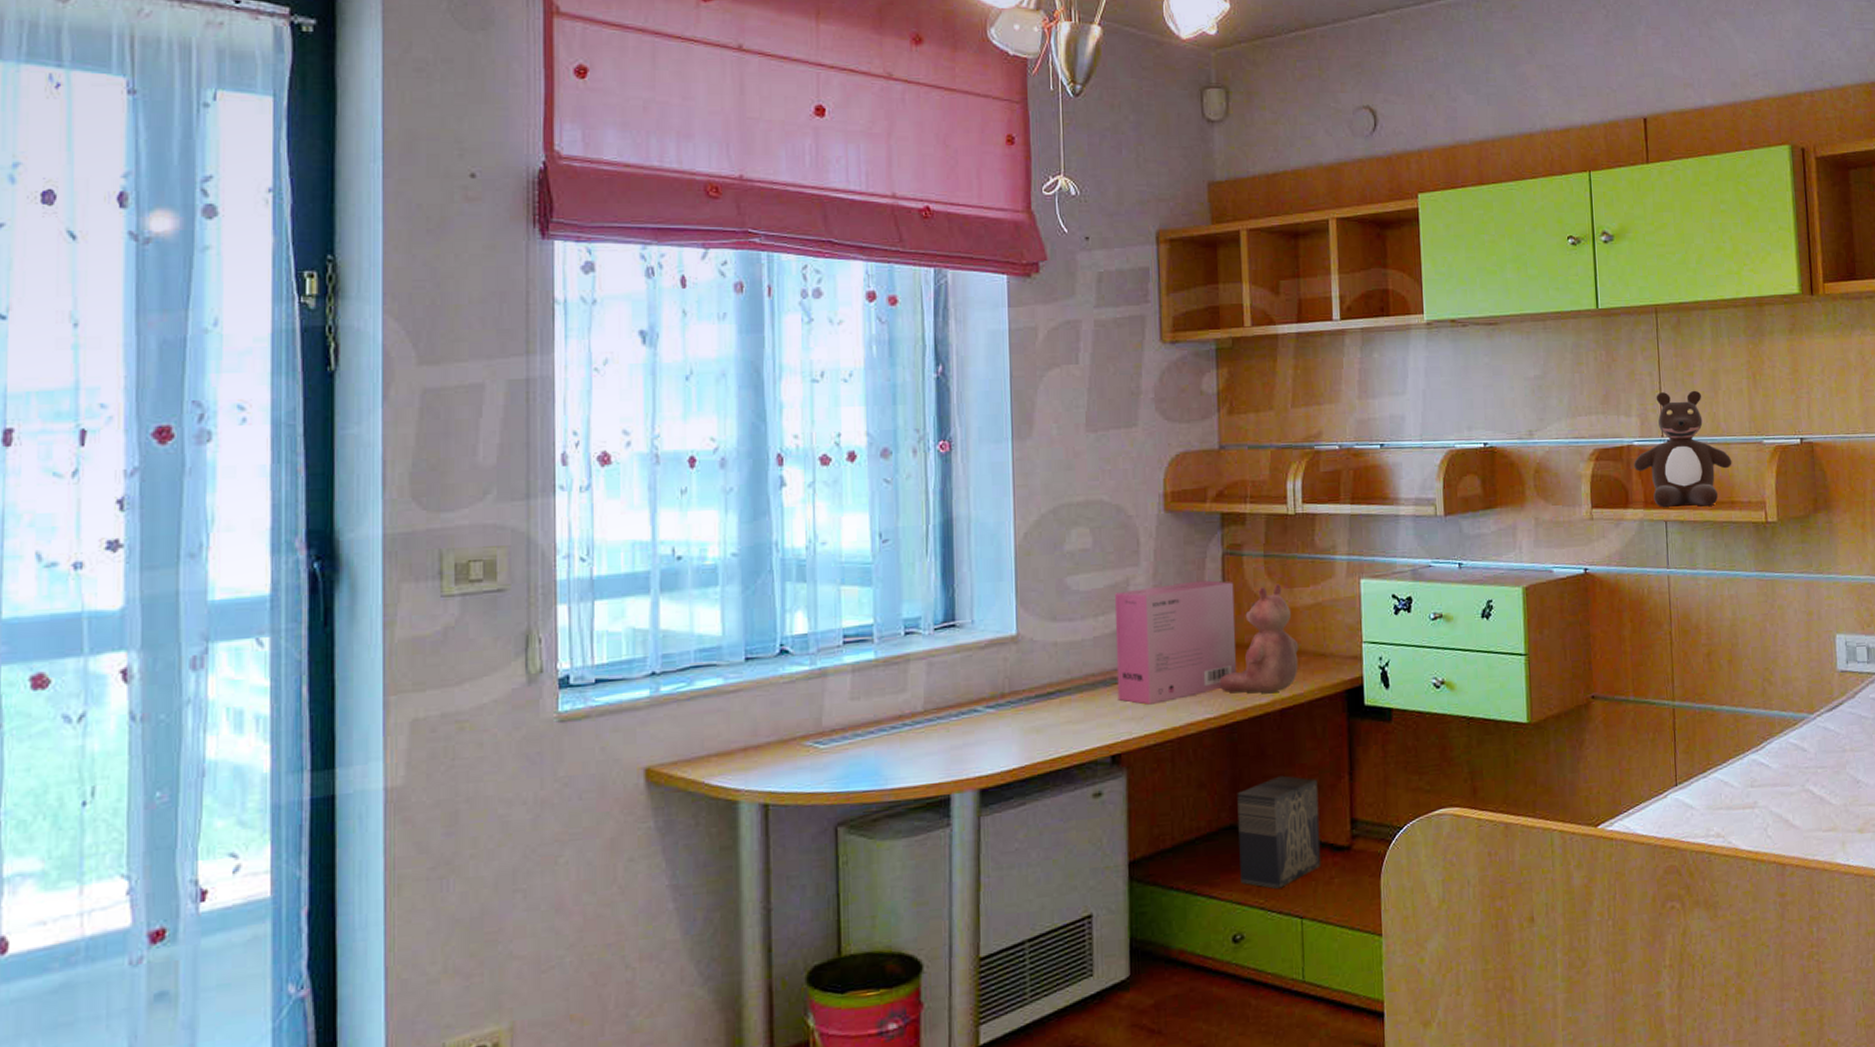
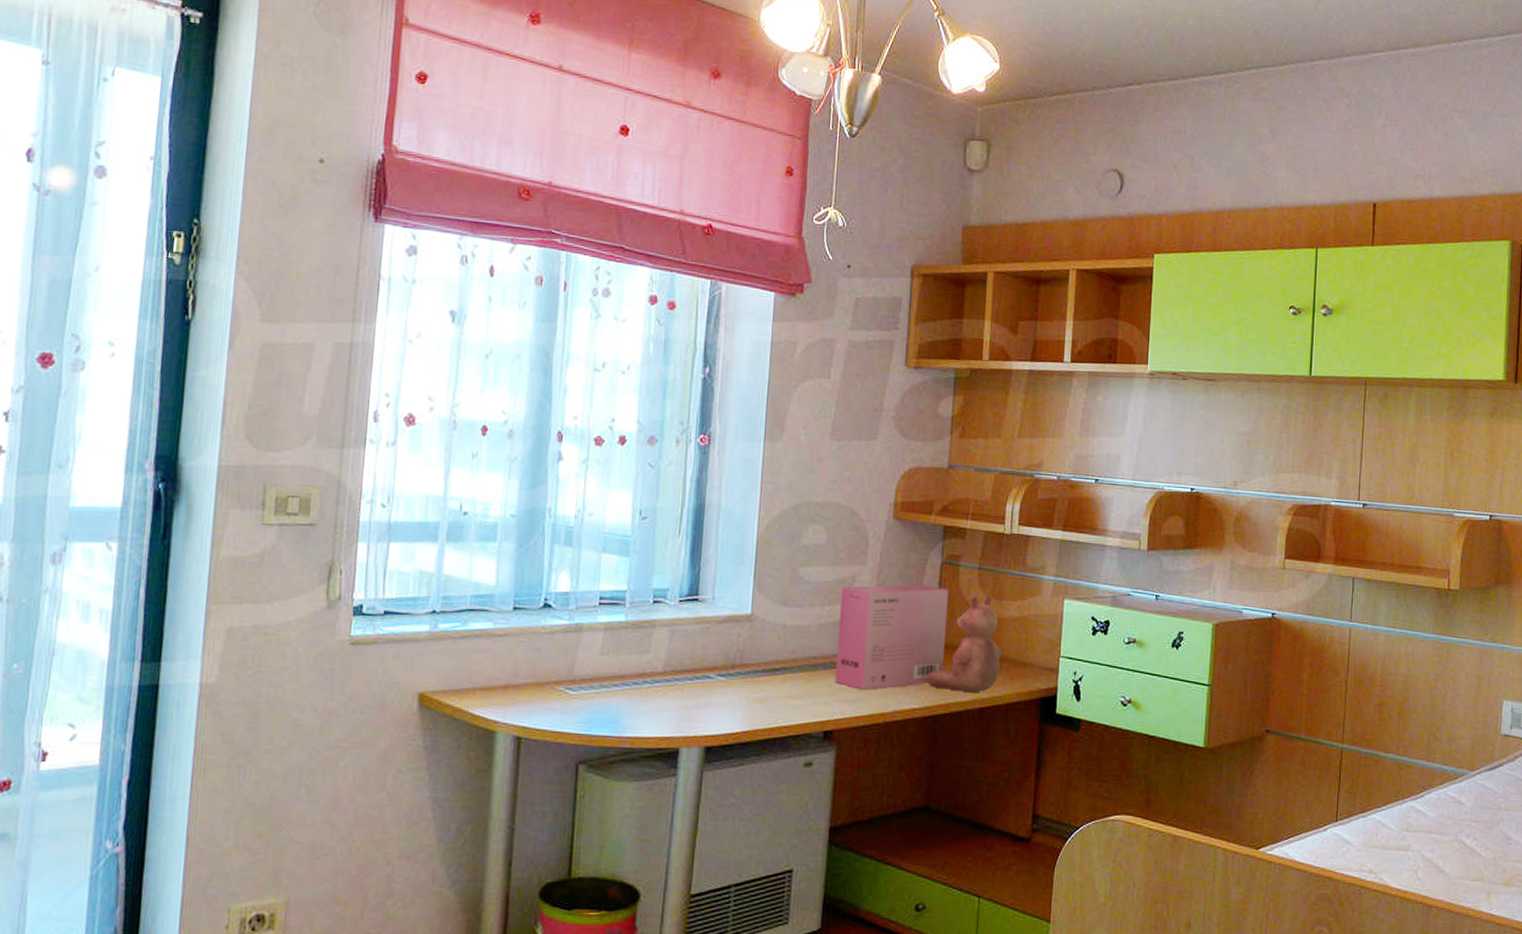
decorative box: present [1237,775,1321,890] -> none [928,767,1006,869]
stuffed animal: present [1633,390,1732,507] -> none [1328,459,1422,569]

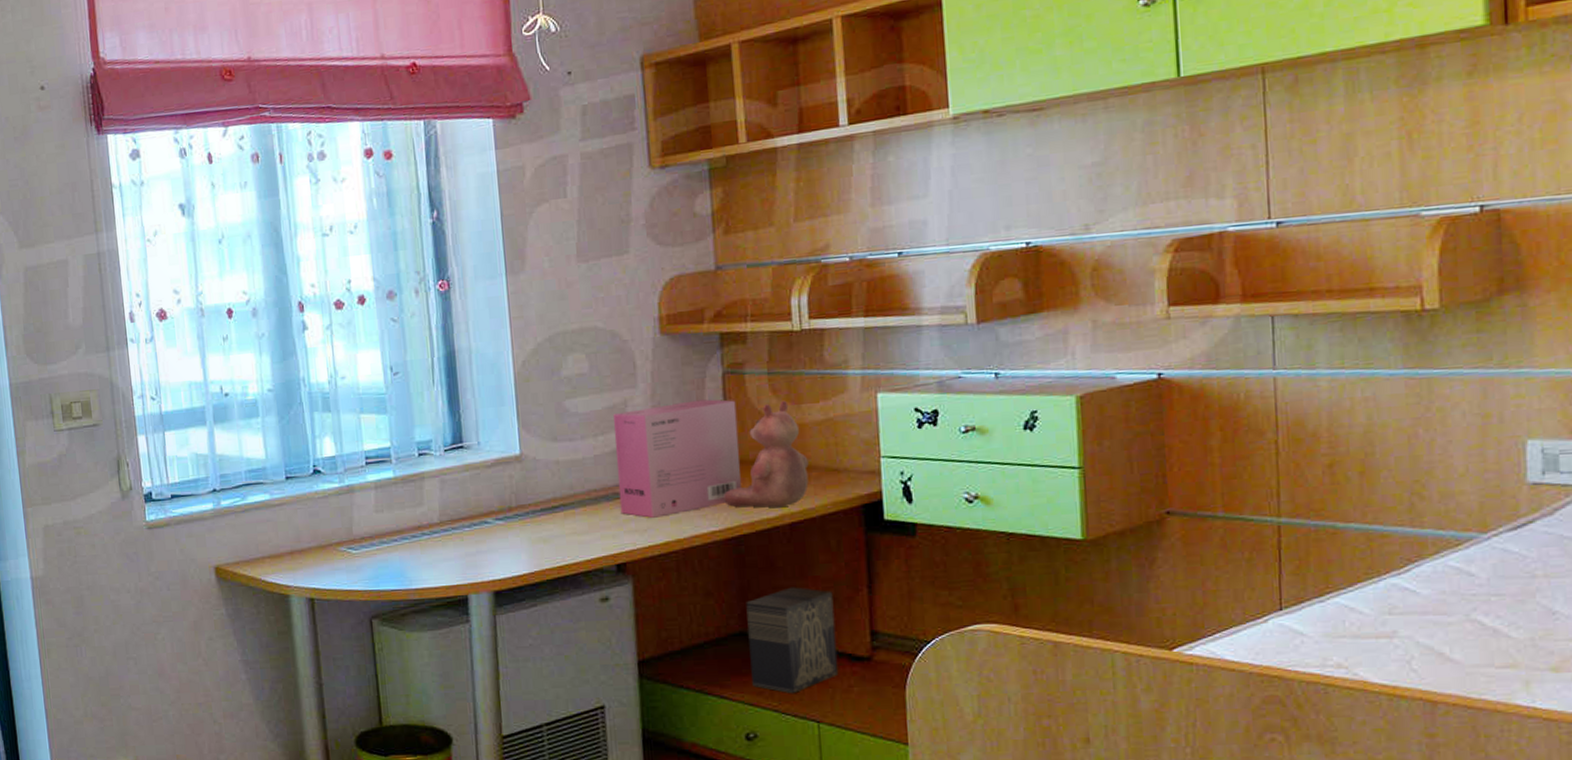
decorative box: none [928,767,1006,869] -> present [746,587,839,694]

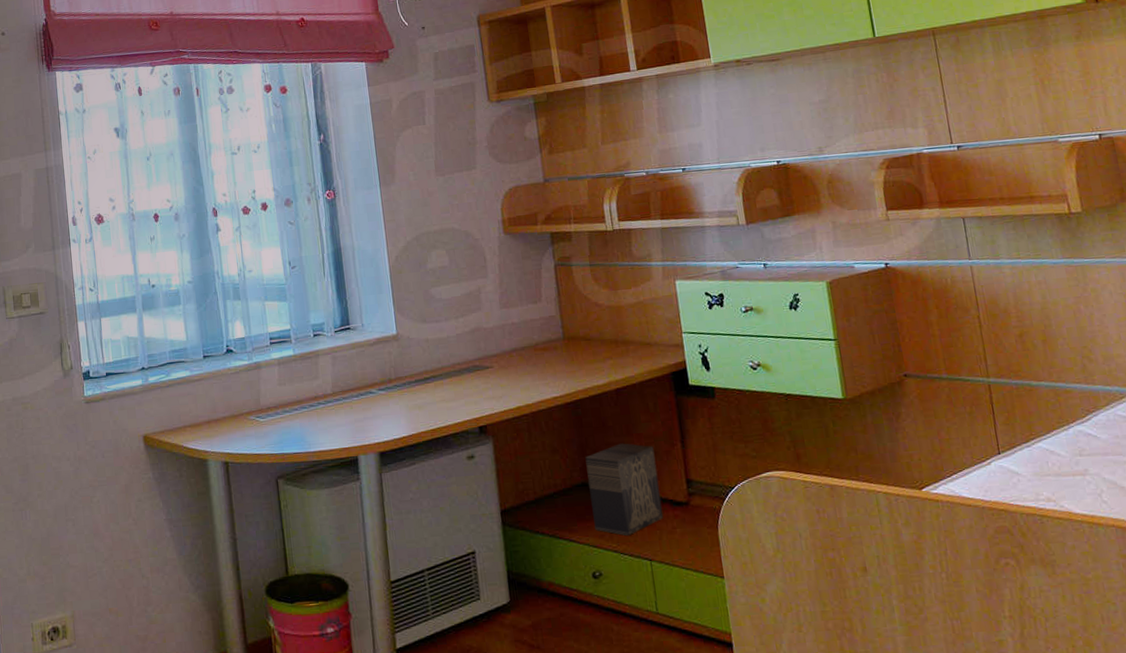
box: present [613,399,741,518] -> none [470,286,575,387]
teddy bear: present [723,400,809,508] -> none [561,287,628,377]

